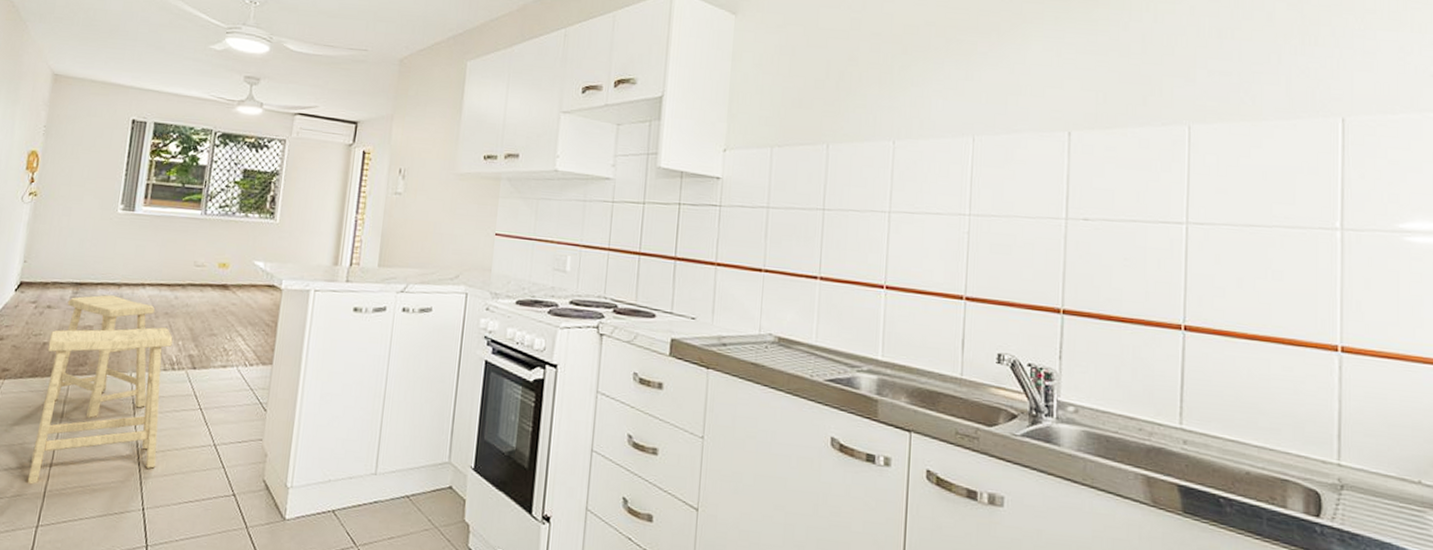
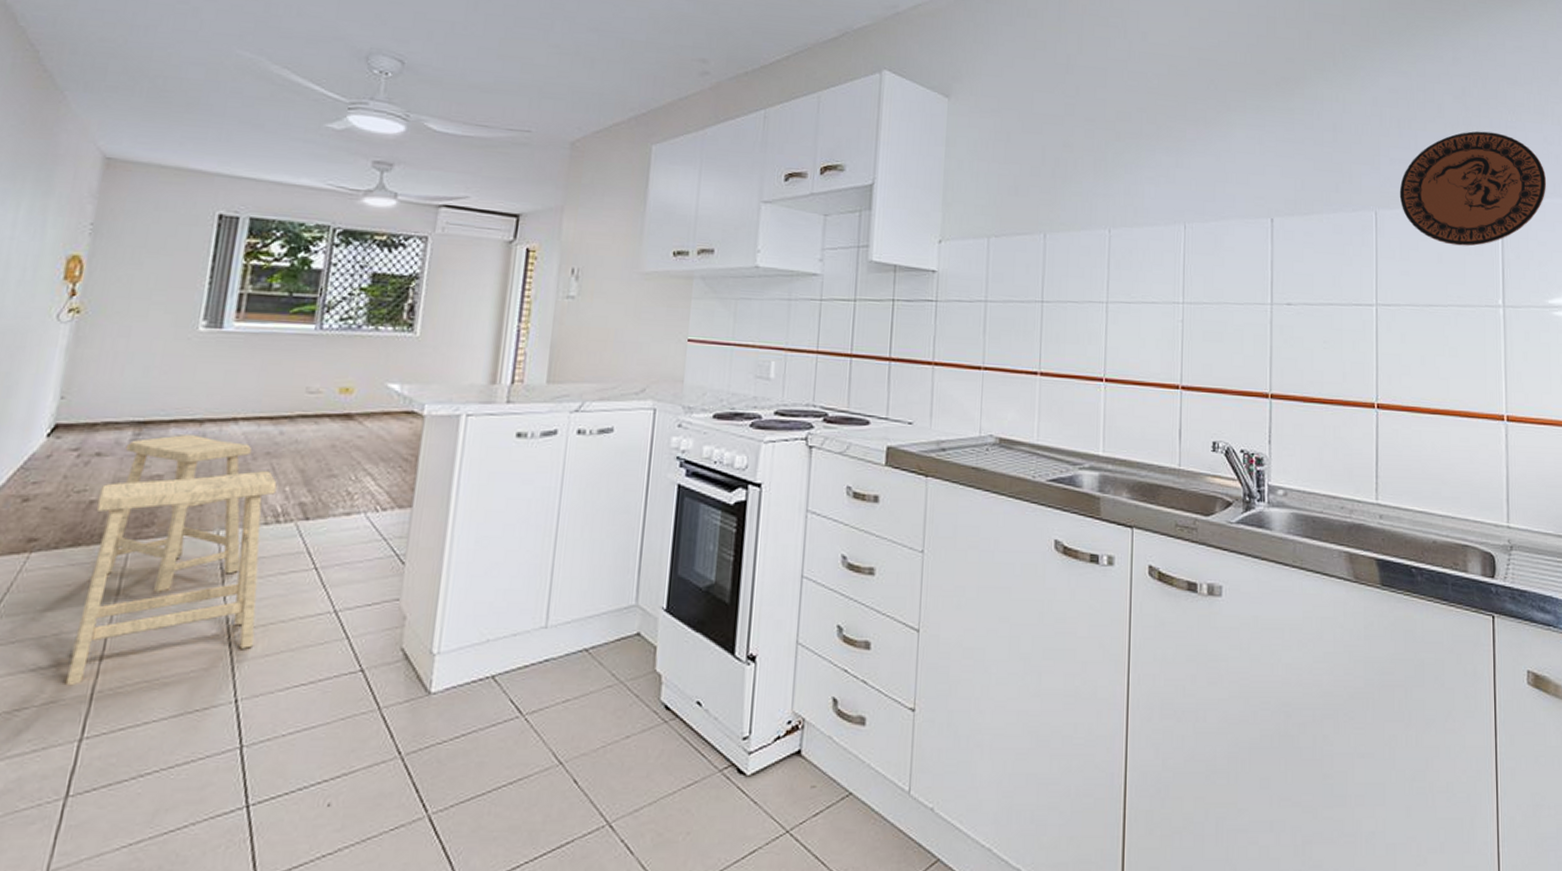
decorative plate: none [1218,40,1402,164] -> present [1399,131,1547,246]

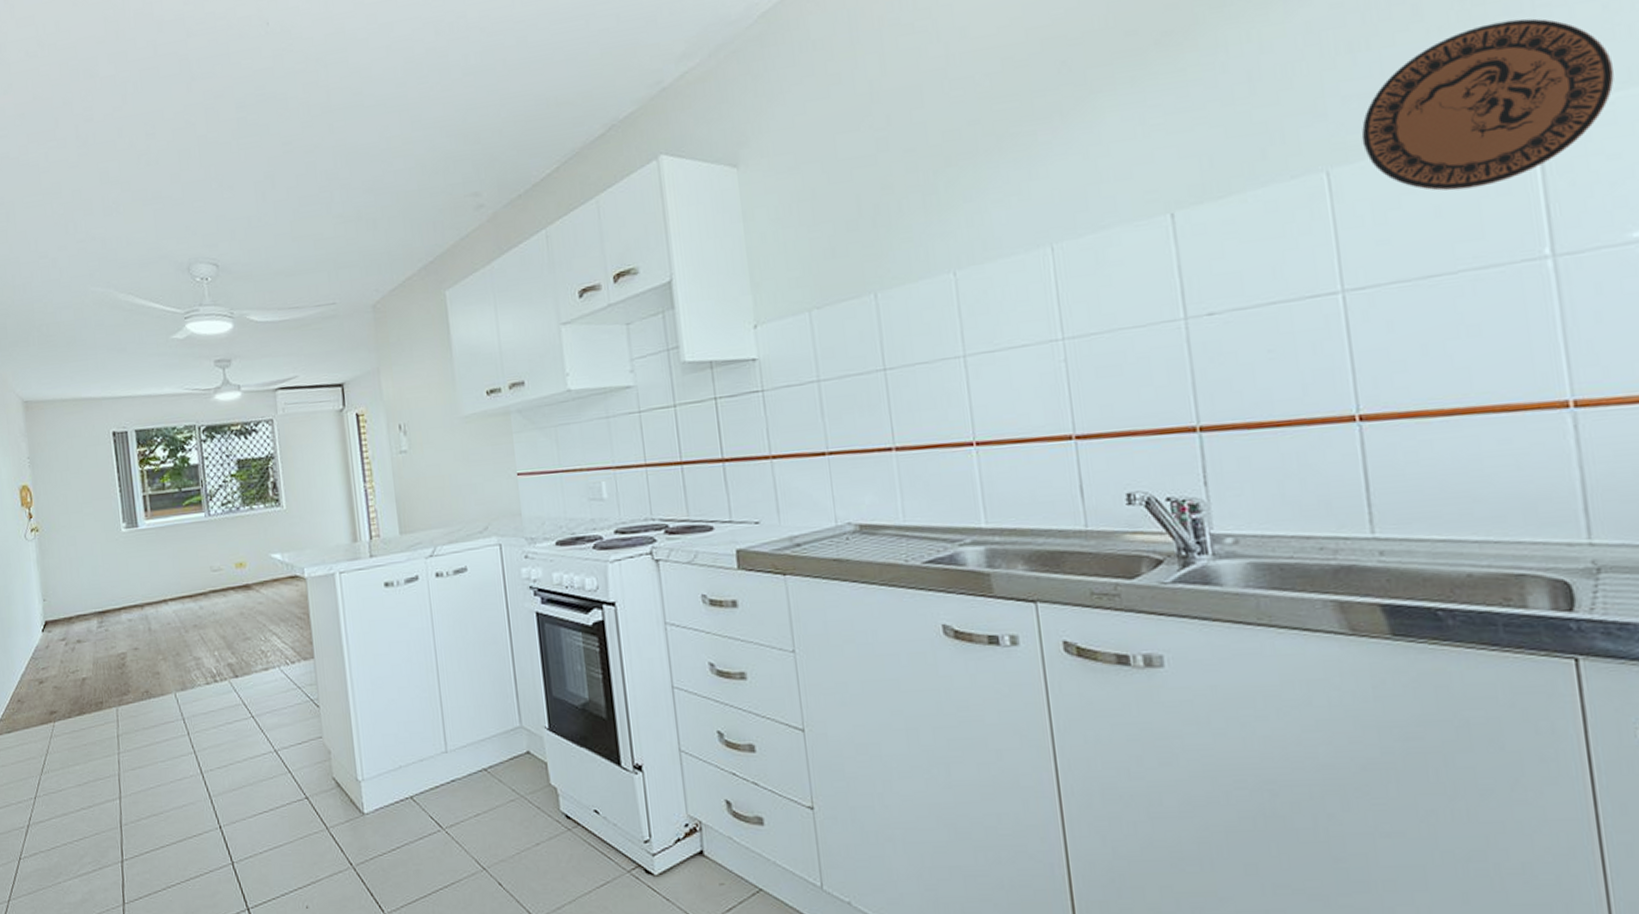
stool: present [65,471,277,686] -> none [87,640,221,821]
stool: present [107,435,253,592] -> none [95,617,197,745]

